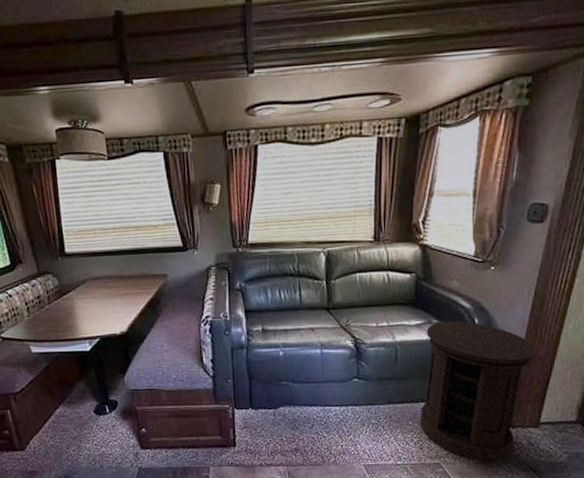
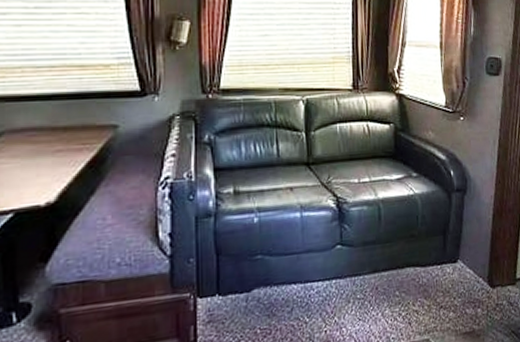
side table: present [420,321,537,463] -> none [406,173,507,332]

